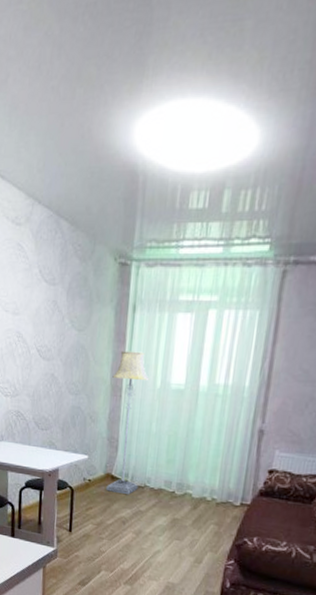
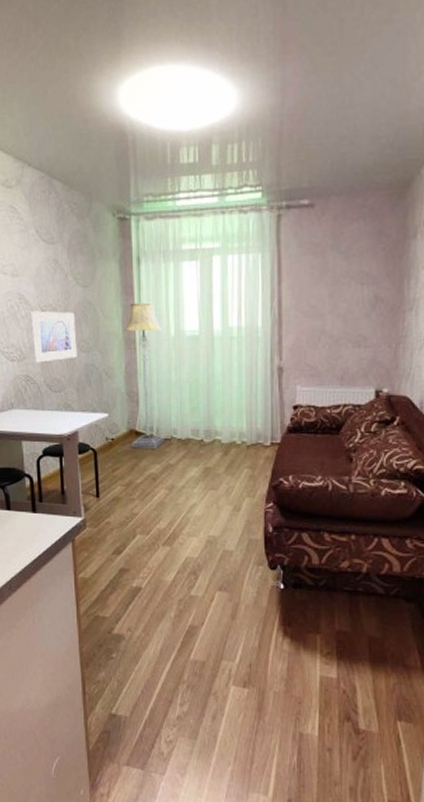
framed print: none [26,349,67,401] -> present [31,310,77,363]

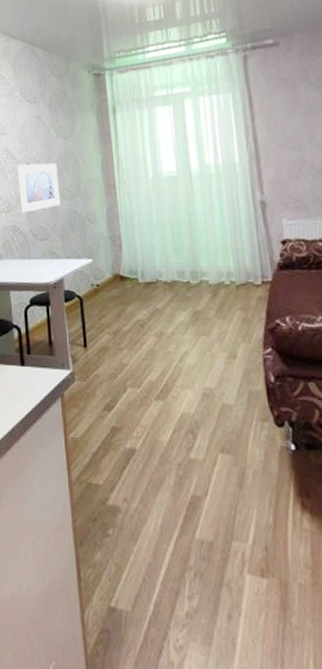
floor lamp: present [124,302,165,448] -> none [104,147,151,294]

